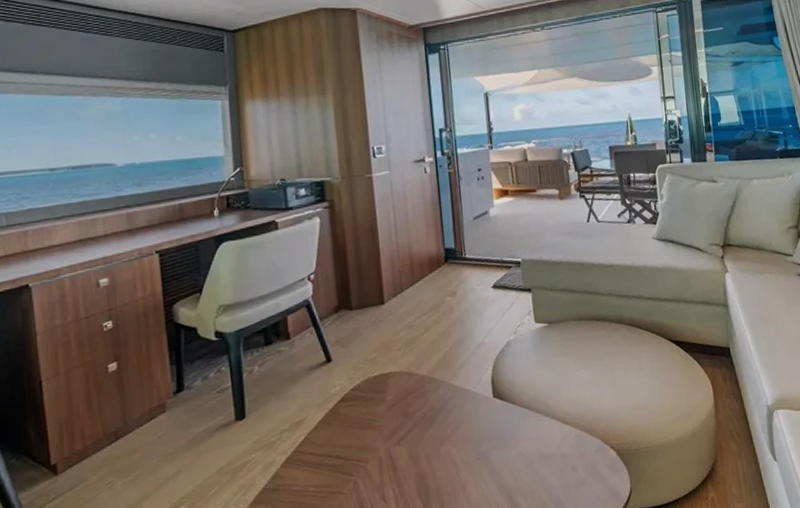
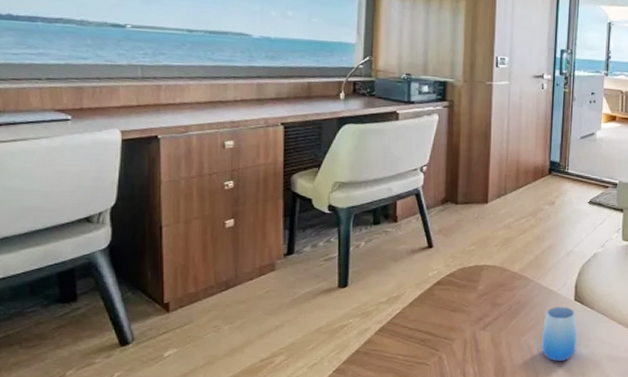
cup: none [463,405,504,470] -> present [541,306,578,362]

